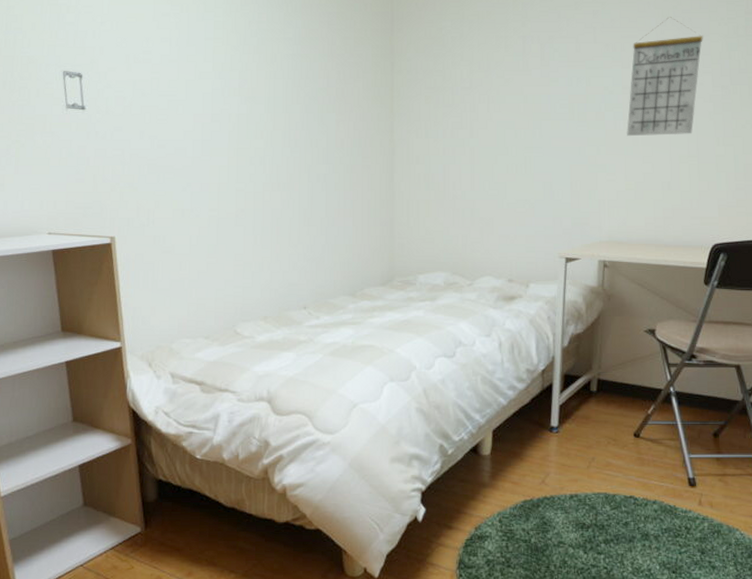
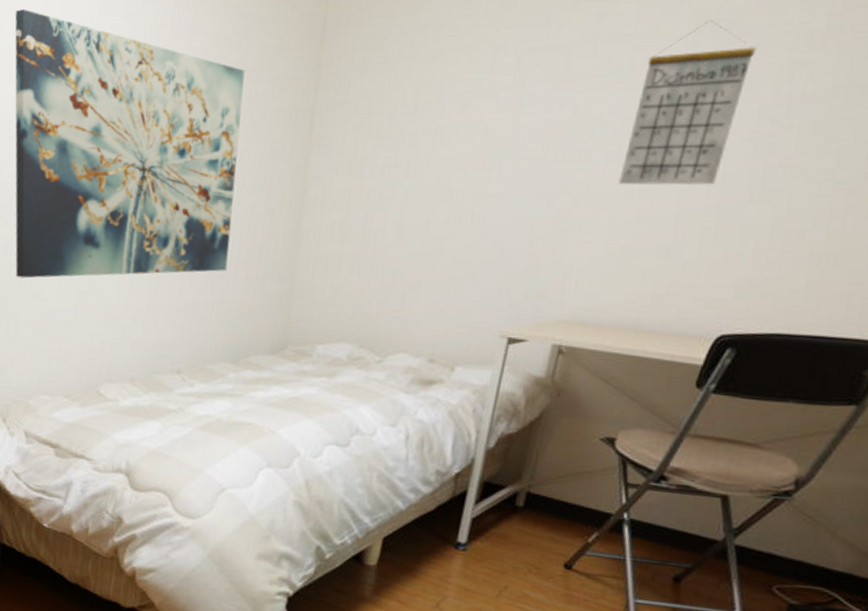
wall art: none [128,8,337,237] -> present [15,9,245,279]

